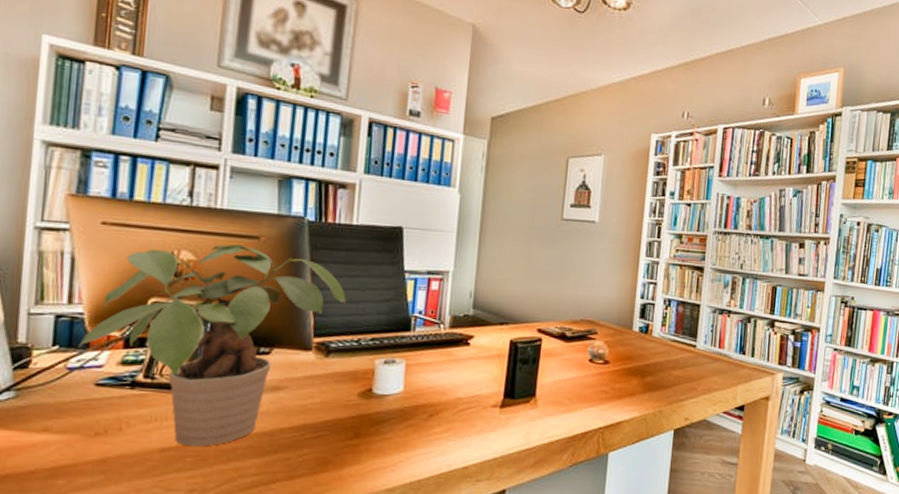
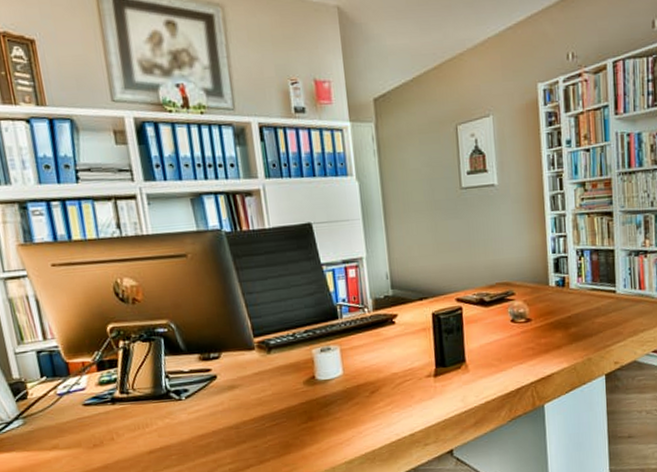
potted plant: present [79,244,346,447] -> none [61,264,275,447]

